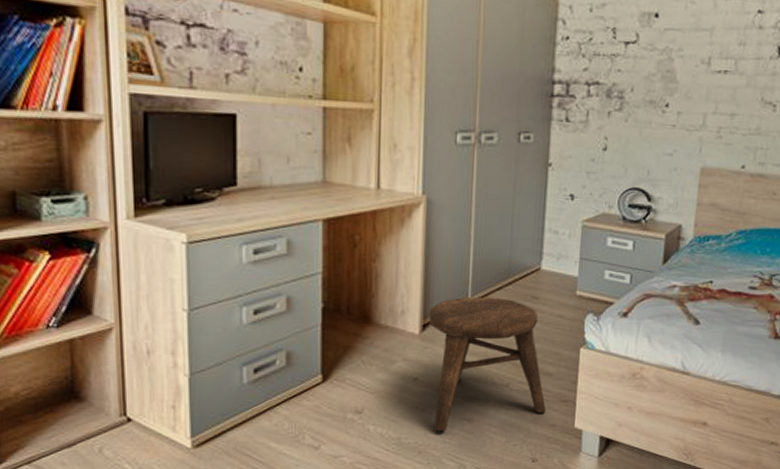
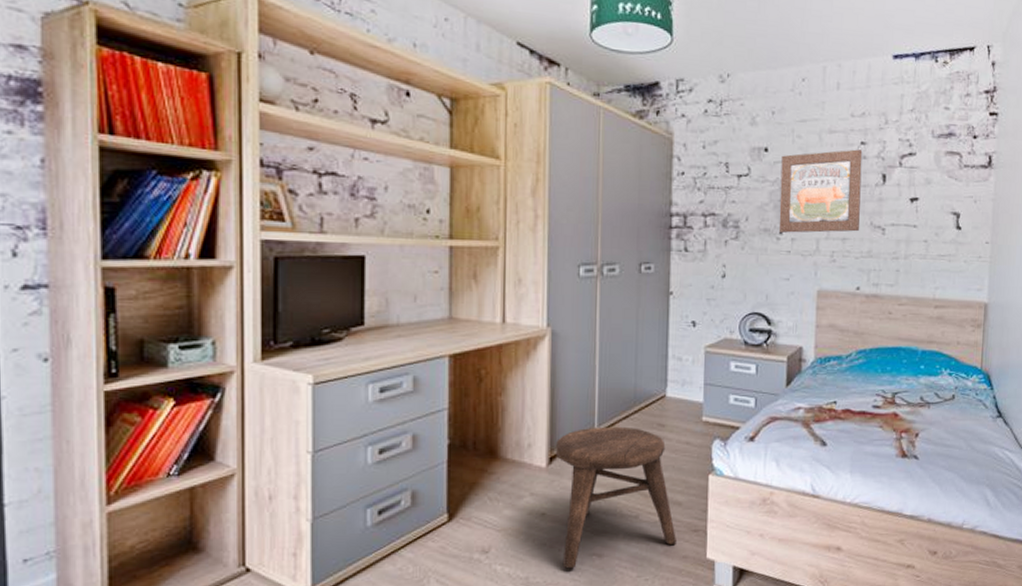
wall art: none [665,18,759,108] -> present [778,149,863,233]

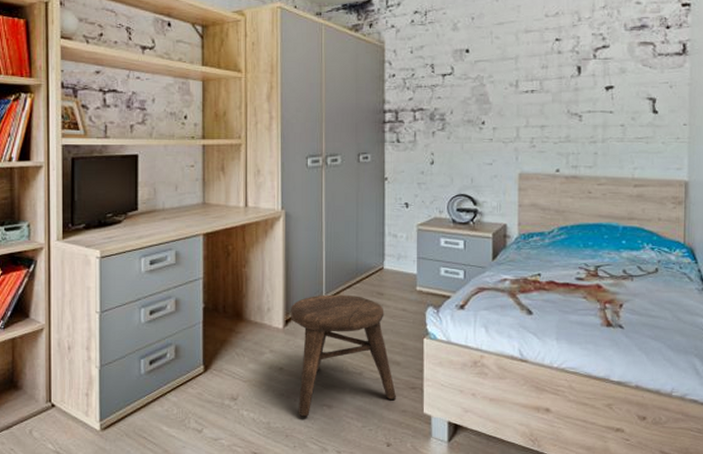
wall art: present [778,149,863,233] -> none [481,45,558,123]

